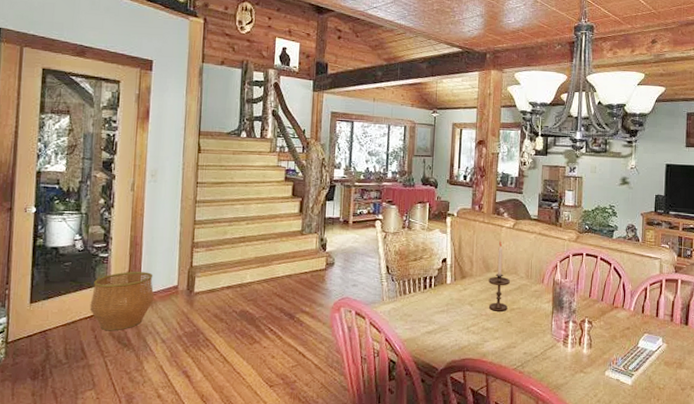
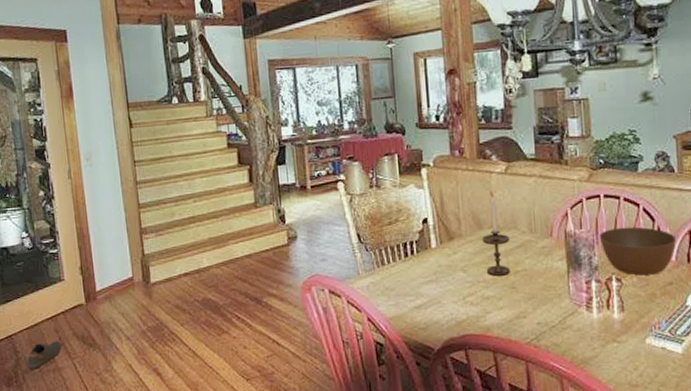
shoe: none [56,338,96,364] -> present [26,340,62,369]
basket: present [89,271,155,331] -> none [48,265,111,332]
bowl: none [578,280,635,320] -> present [599,226,676,276]

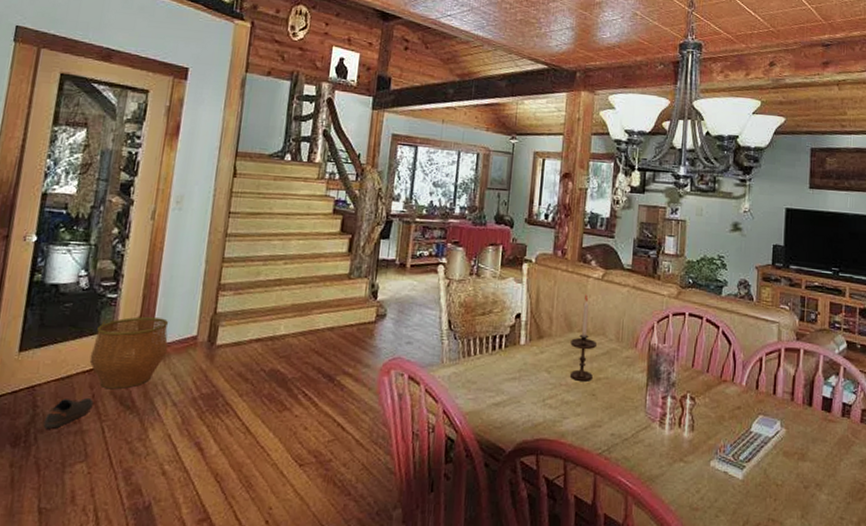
basket: none [48,265,111,332] -> present [89,317,169,390]
bowl: present [599,226,676,276] -> none [679,346,748,397]

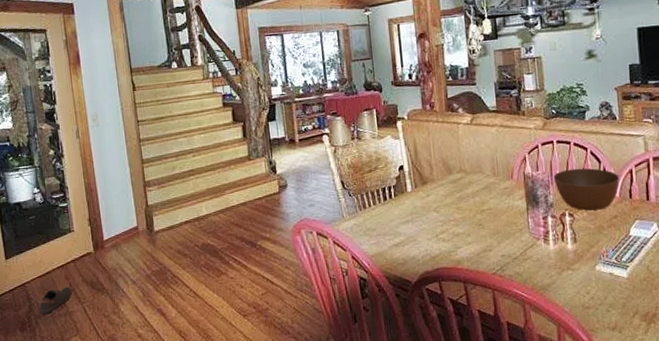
basket: present [89,317,169,390] -> none [59,216,118,278]
candlestick: present [570,294,597,381] -> none [452,139,477,215]
bowl: none [679,346,748,397] -> present [553,168,619,211]

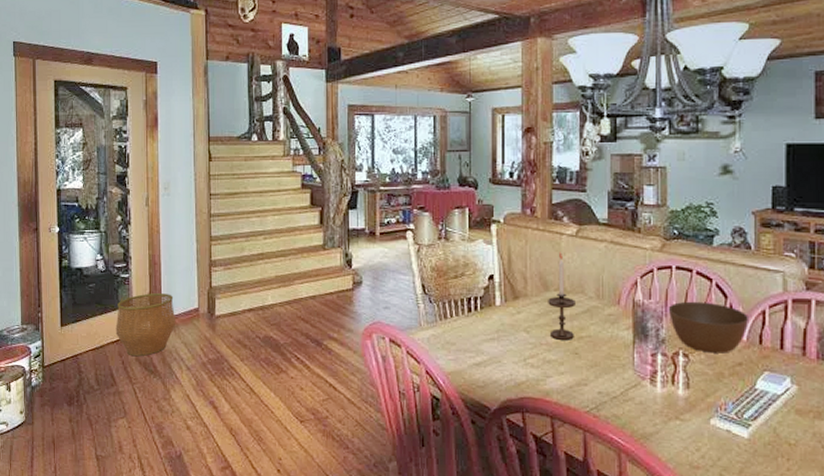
shoe: present [39,286,72,314] -> none [89,364,124,390]
basket: none [59,216,118,278] -> present [115,293,176,357]
candlestick: none [452,139,477,215] -> present [548,252,575,340]

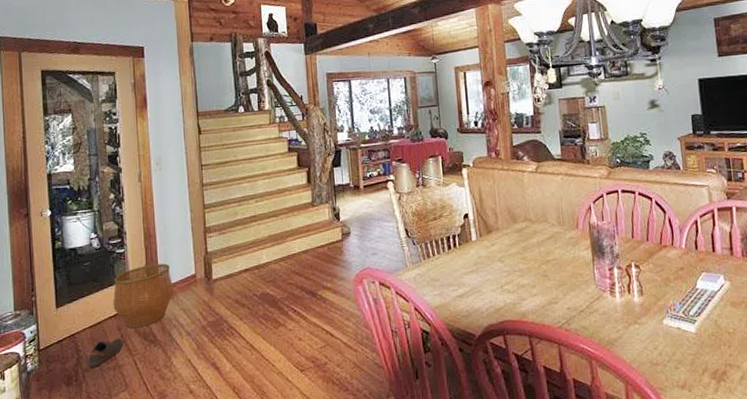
shoe: none [89,364,124,390] -> present [87,337,123,368]
candlestick: present [548,252,575,340] -> none [517,187,542,266]
bowl: present [668,301,748,353] -> none [618,218,685,262]

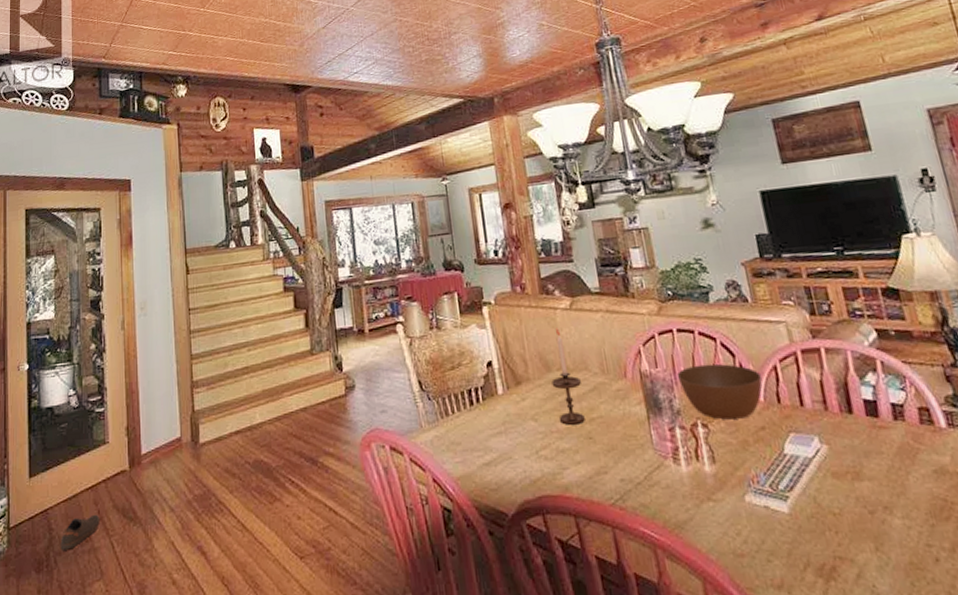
basket: present [113,263,174,329] -> none [90,424,157,503]
candlestick: none [517,187,542,266] -> present [551,328,585,425]
bowl: none [618,218,685,262] -> present [676,363,762,420]

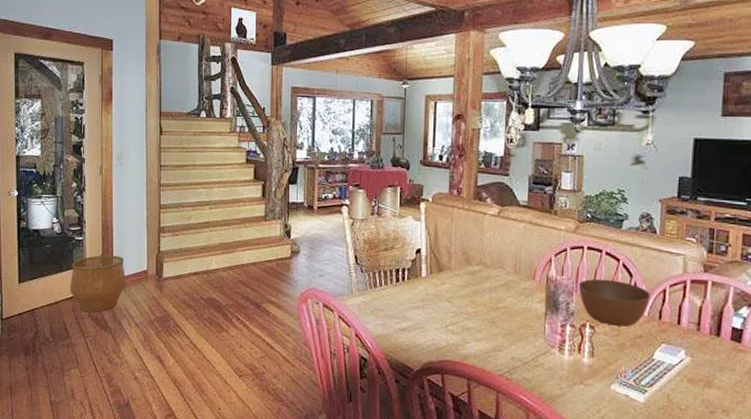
shoe: present [60,514,100,550] -> none [44,318,77,342]
basket: none [90,424,157,503] -> present [70,255,127,313]
candlestick: present [551,328,585,425] -> none [469,230,495,310]

